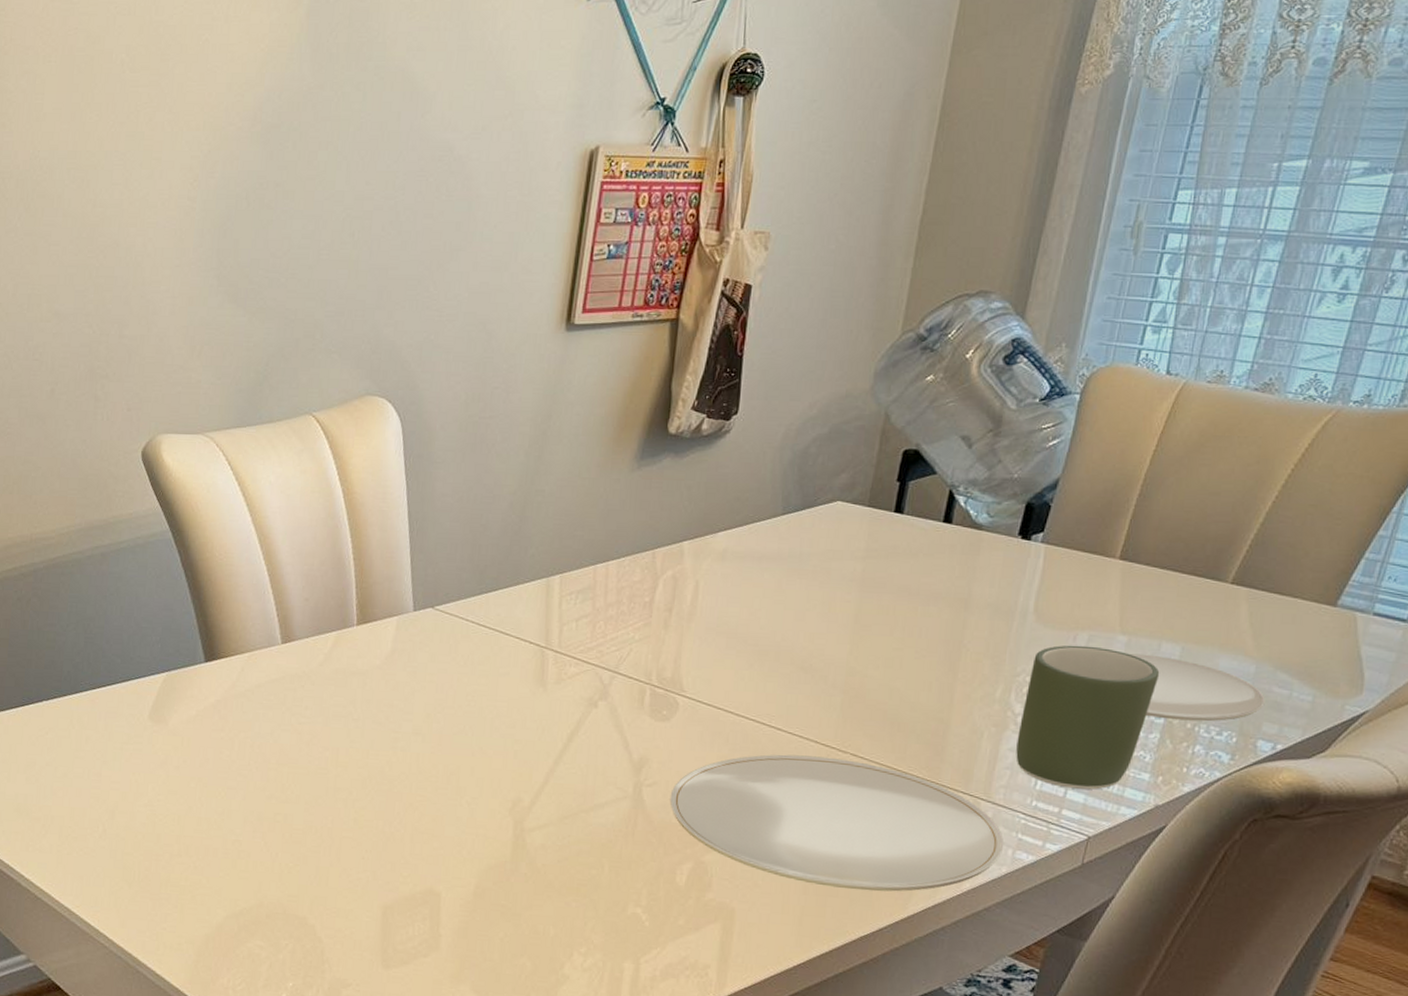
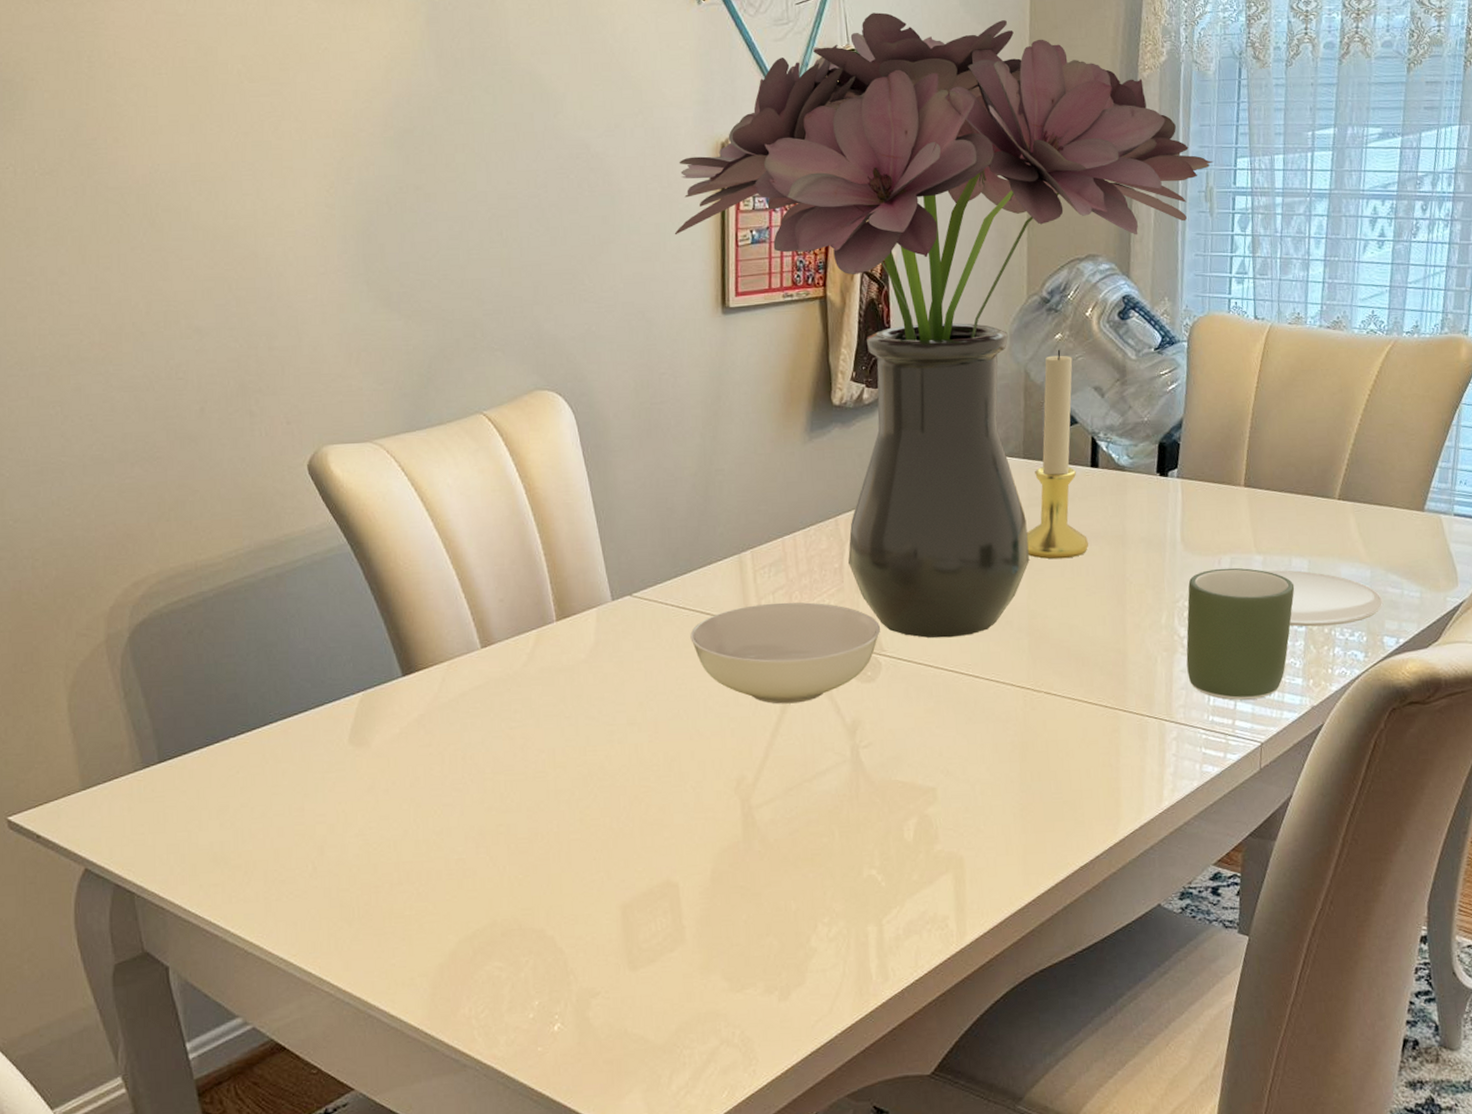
bowl: none [486,630,683,734] -> present [690,602,880,704]
flower arrangement: none [528,13,1149,686] -> present [674,12,1214,638]
plate: present [669,754,1003,892] -> none [886,698,1191,823]
candle holder: none [856,392,942,617] -> present [1026,349,1089,559]

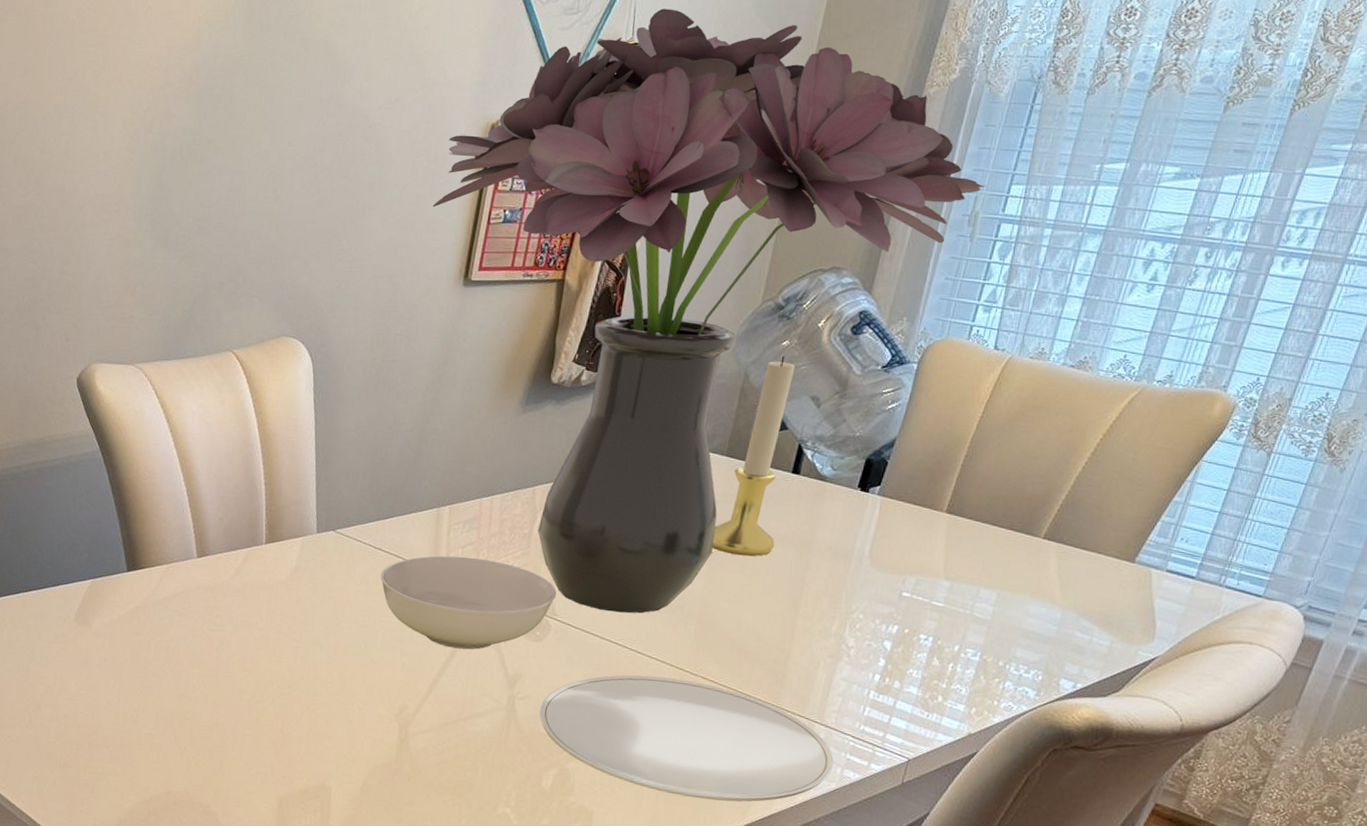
plate: none [886,698,1191,823] -> present [539,675,834,802]
mug: present [1186,568,1295,700] -> none [847,587,978,718]
plate: present [1265,570,1384,627] -> none [949,597,1069,661]

